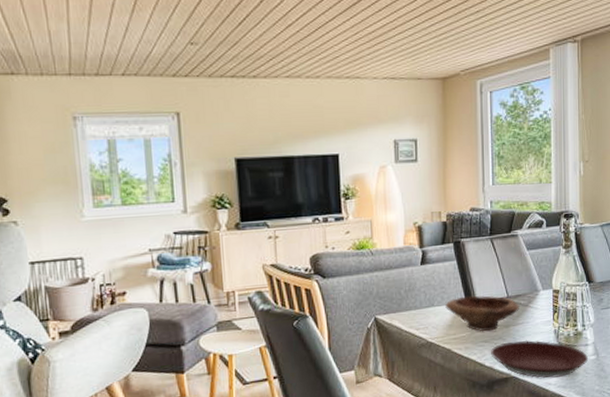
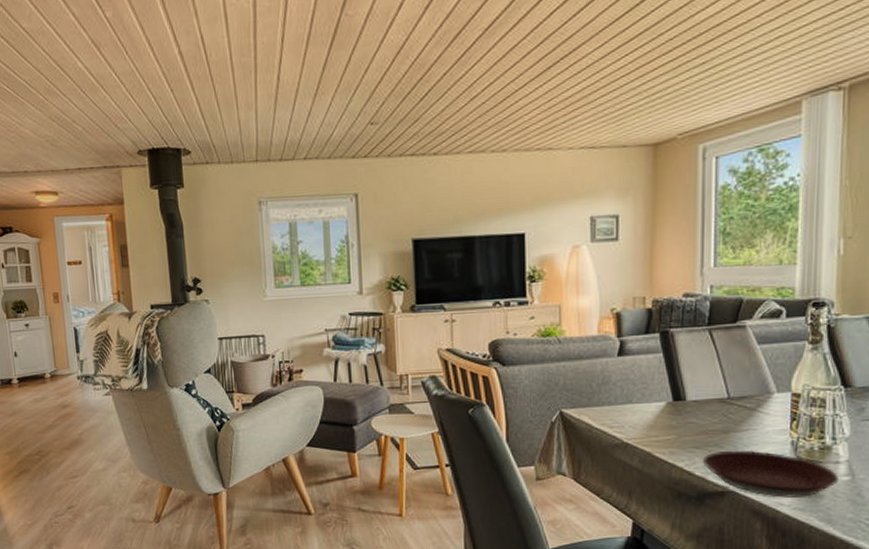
bowl: present [445,295,519,332] -> none [647,394,744,437]

